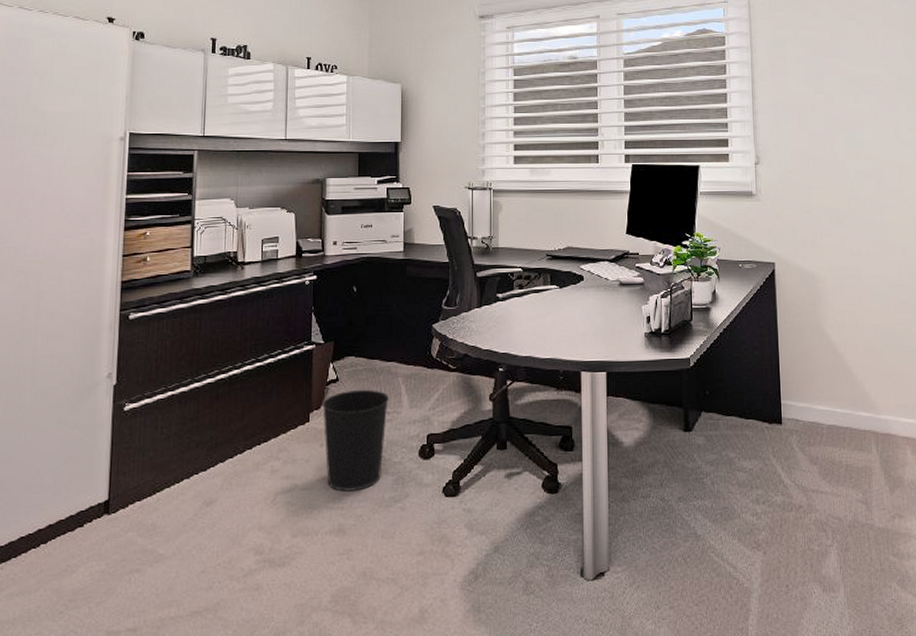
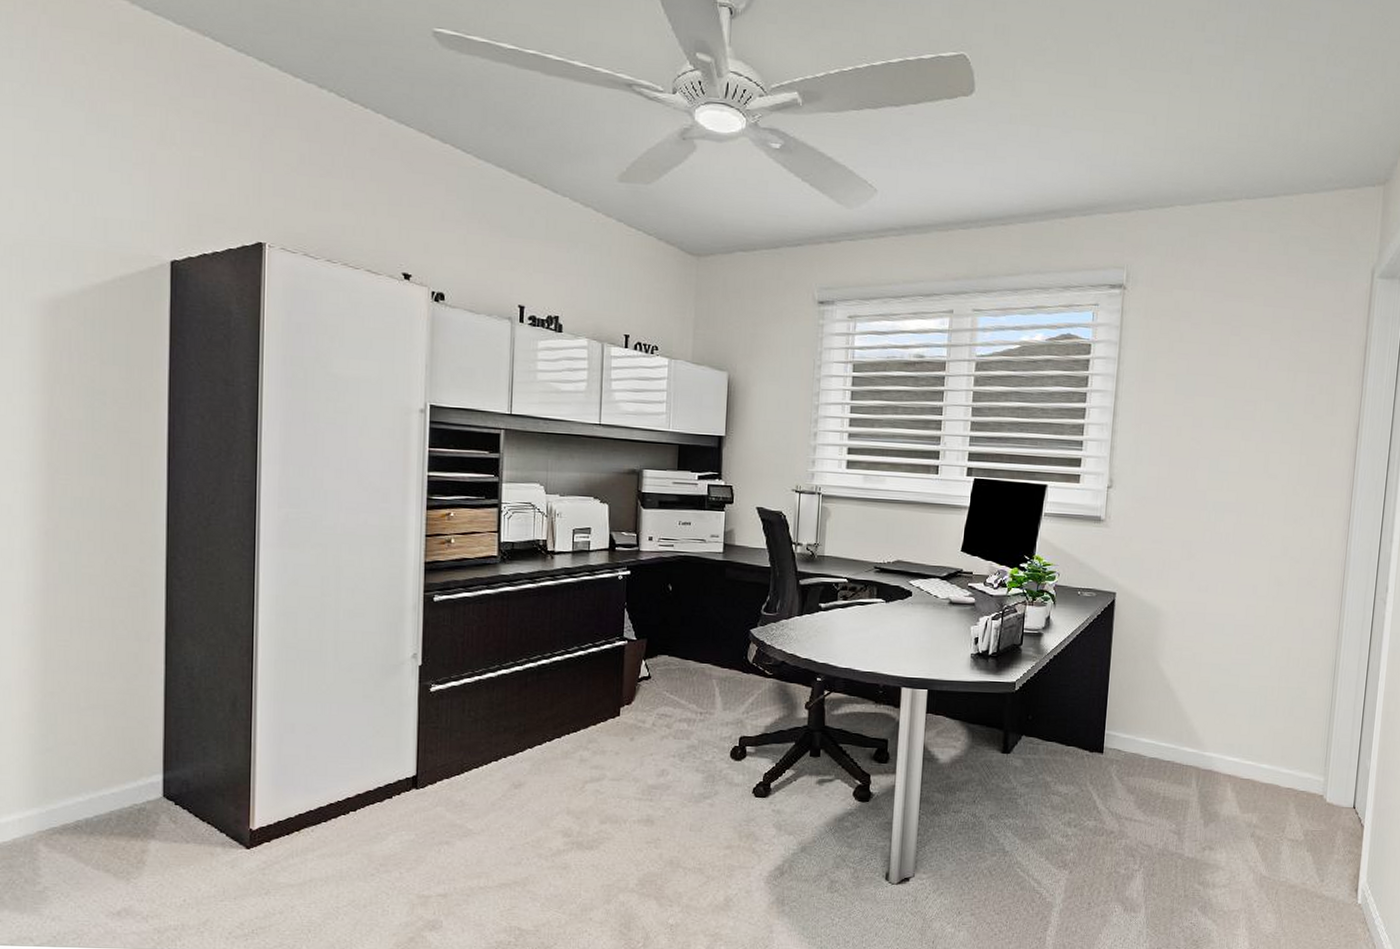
wastebasket: present [322,389,390,492] -> none [633,688,703,785]

